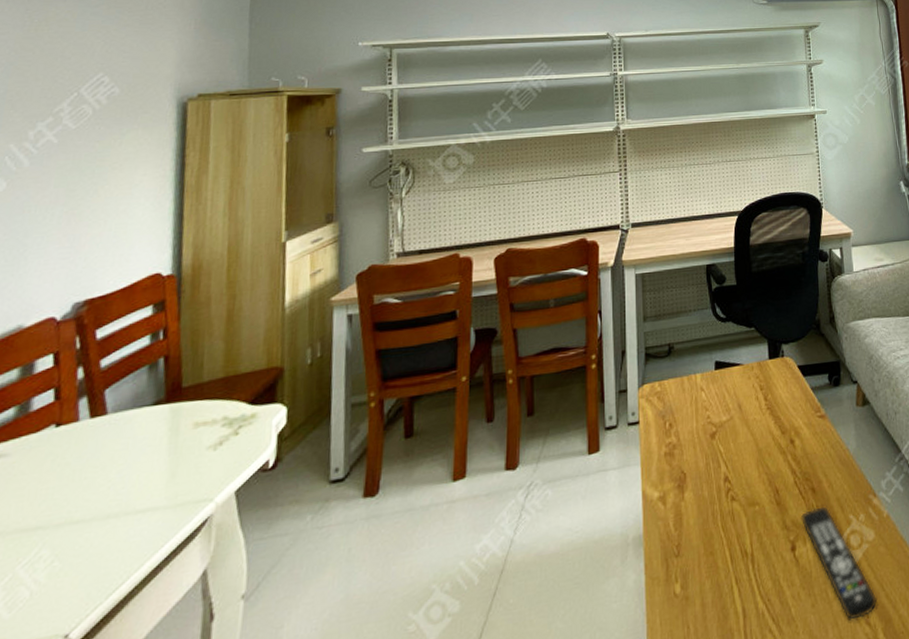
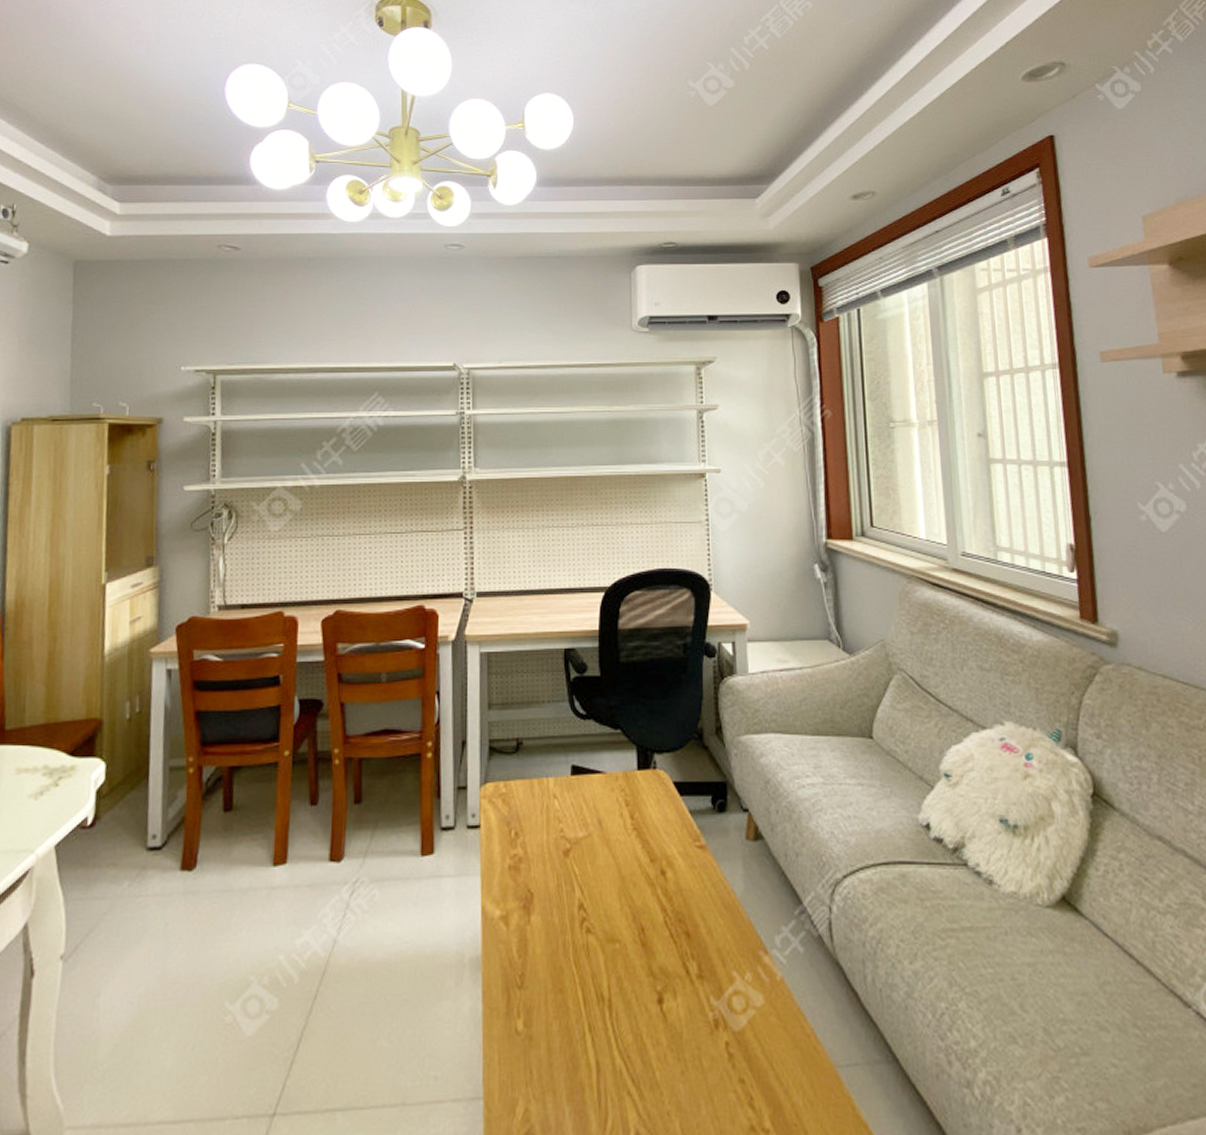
remote control: present [800,506,877,621] -> none [670,956,764,1098]

